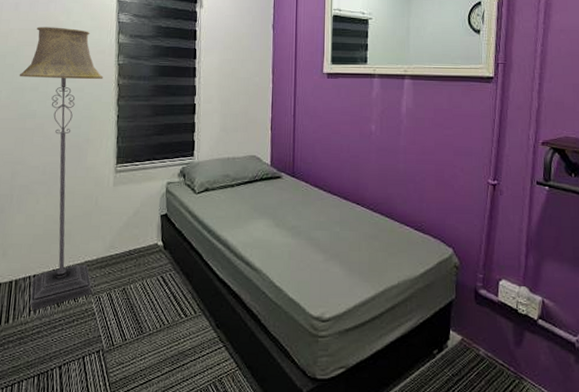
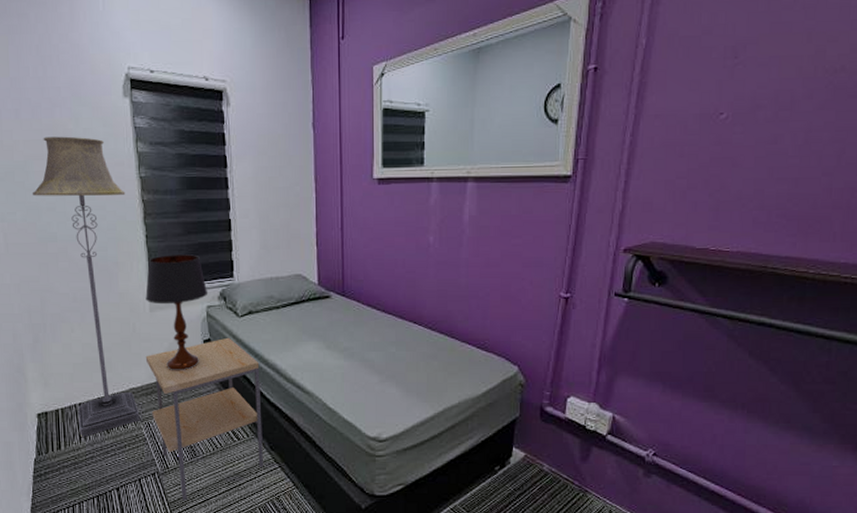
side table: none [103,213,212,382] -> present [145,337,263,501]
table lamp: none [110,134,170,245] -> present [145,254,208,371]

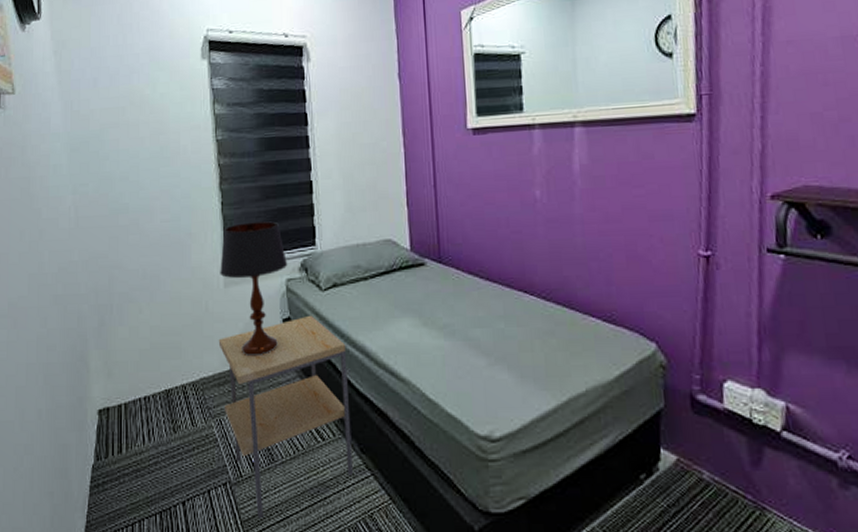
floor lamp: present [32,136,140,437] -> none [105,102,211,438]

